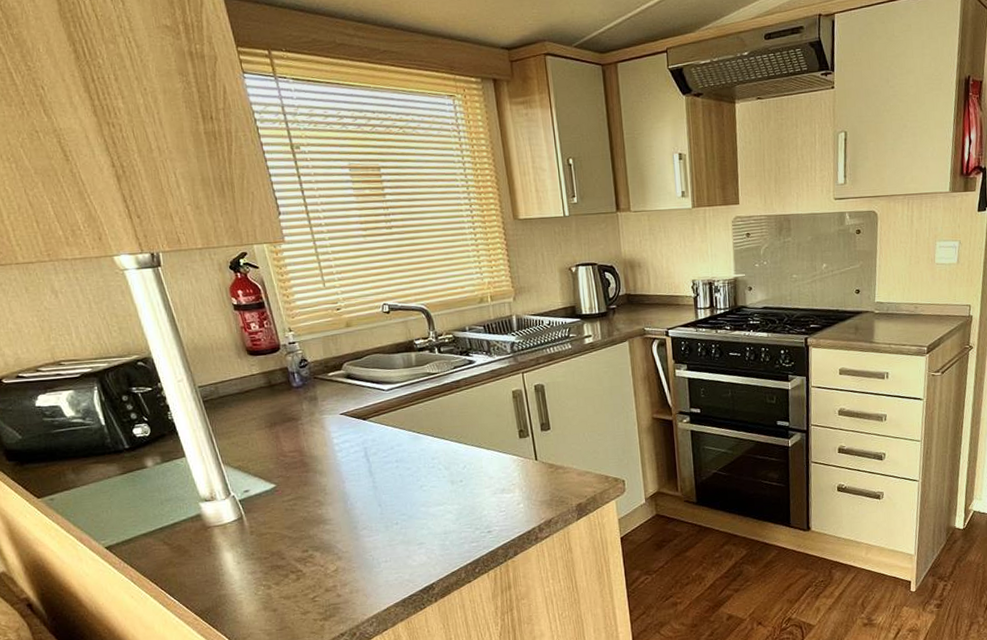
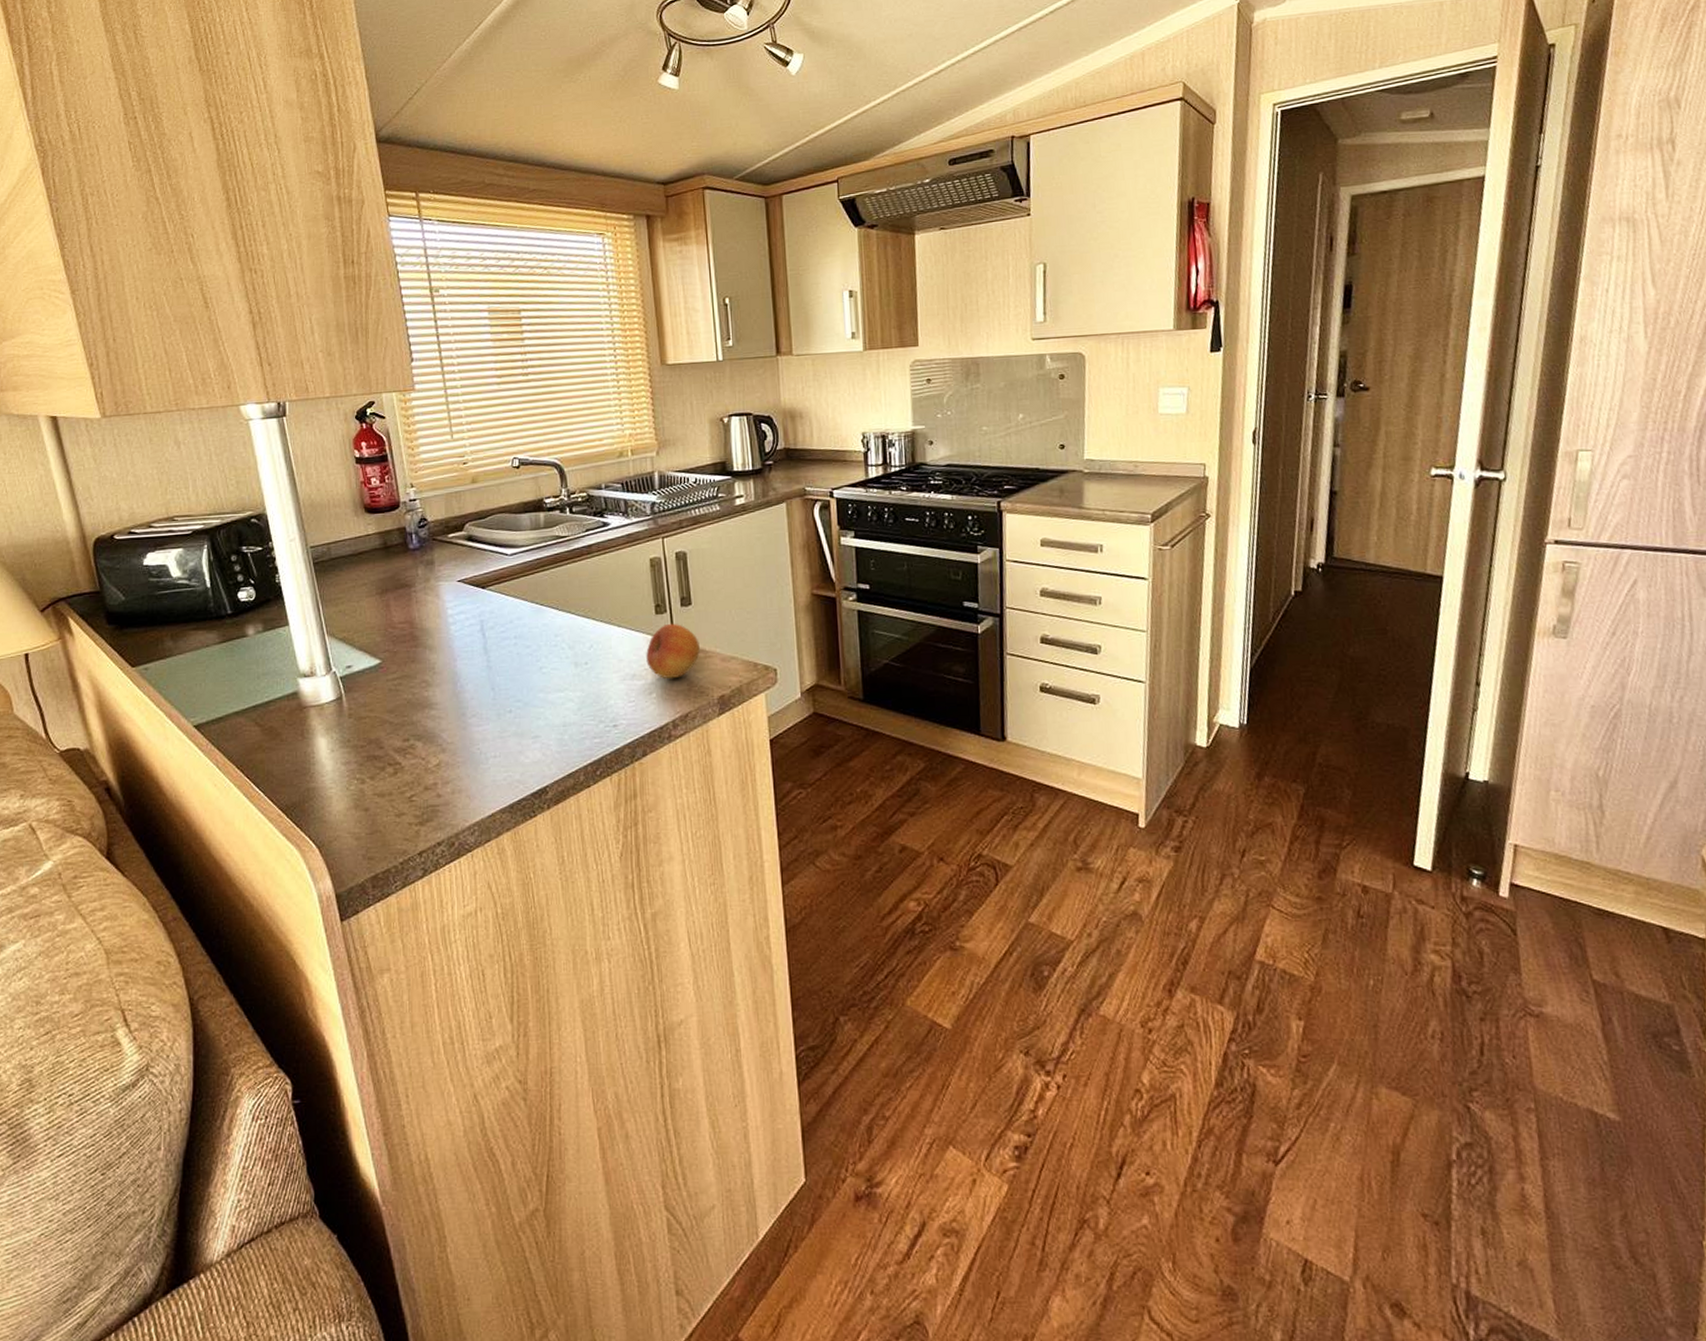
fruit: none [513,445,559,492] -> present [646,623,700,679]

